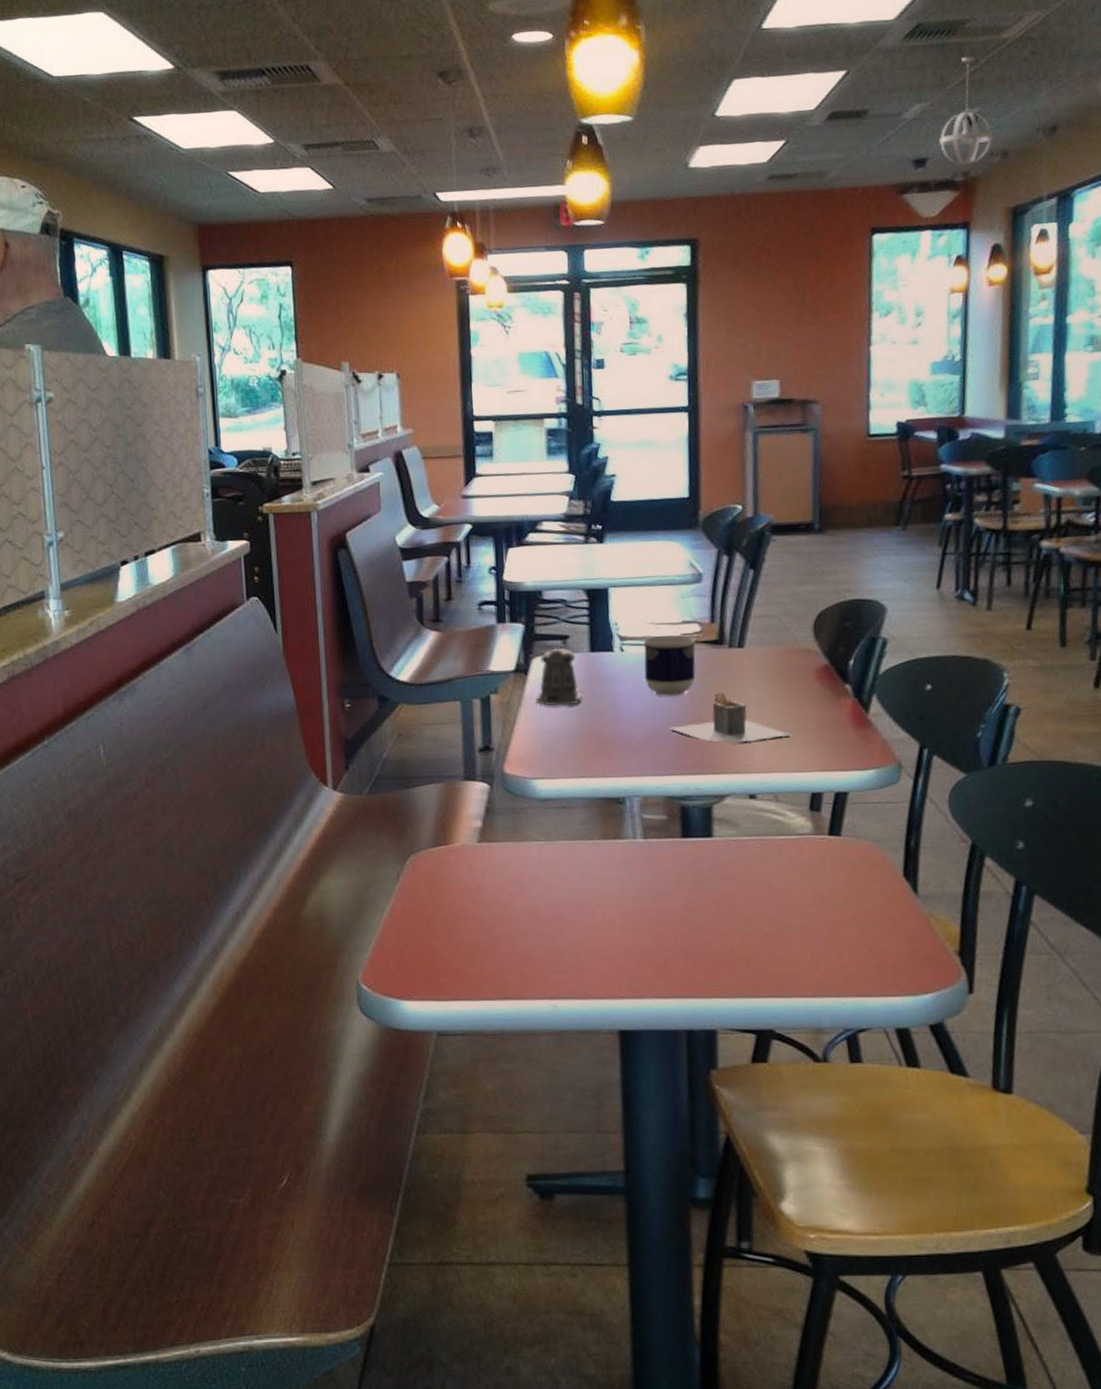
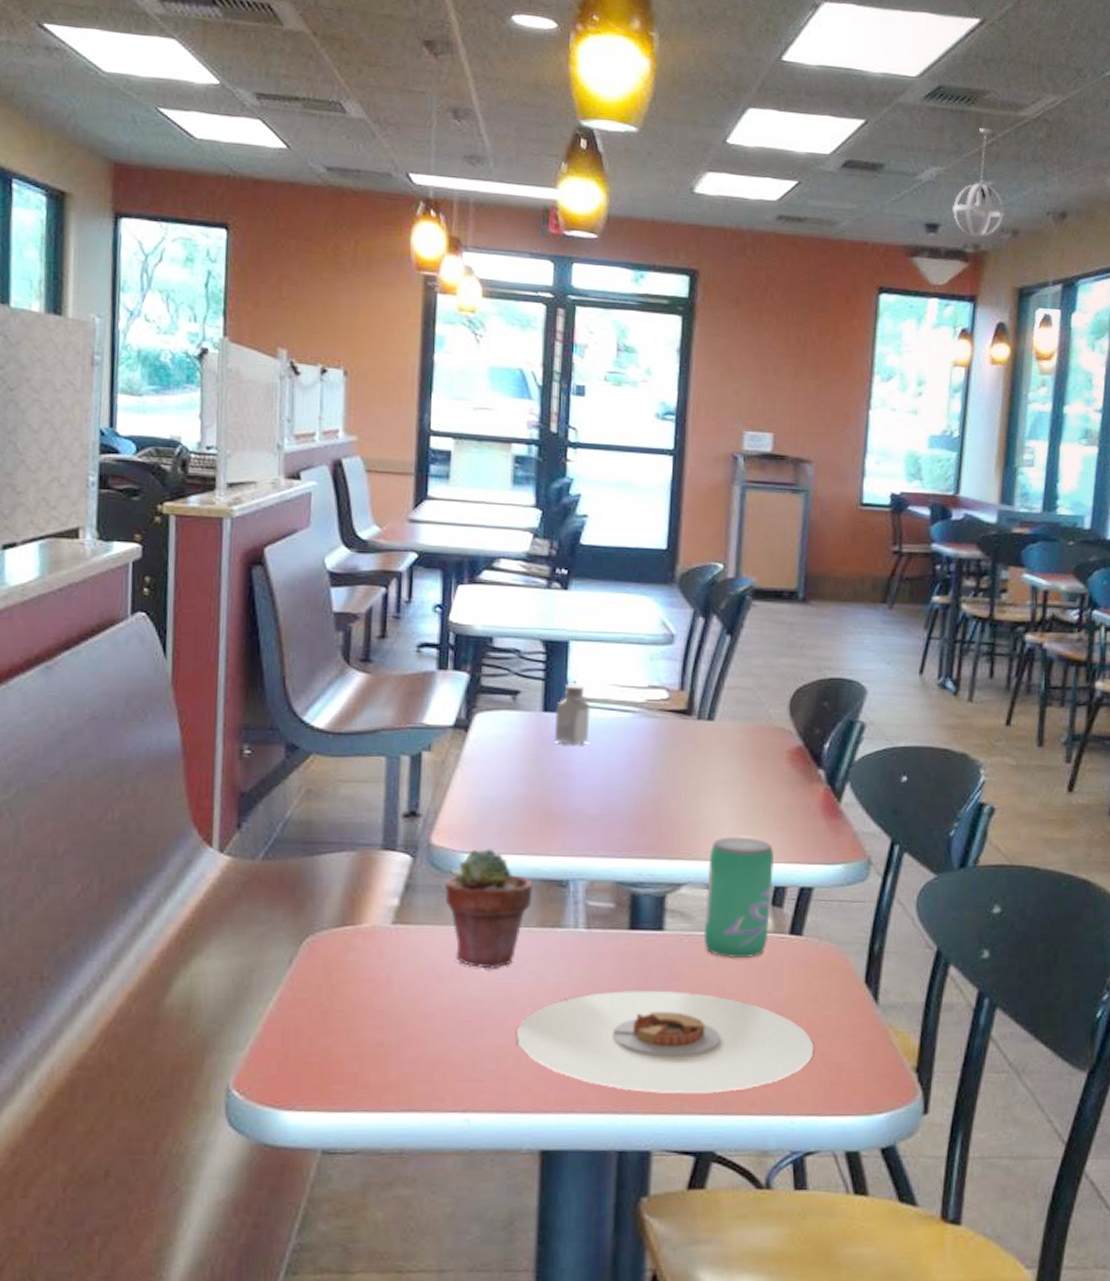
potted succulent: none [519,774,595,877] -> present [445,849,533,969]
pepper shaker: present [535,648,584,706] -> none [475,704,531,771]
plate: none [590,889,859,980] -> present [516,990,814,1094]
saltshaker: none [600,625,633,679] -> present [554,683,590,745]
cup: present [643,635,696,697] -> none [601,699,662,769]
napkin holder: present [670,691,791,744] -> none [626,767,758,826]
beverage can: none [748,750,810,859] -> present [703,837,775,958]

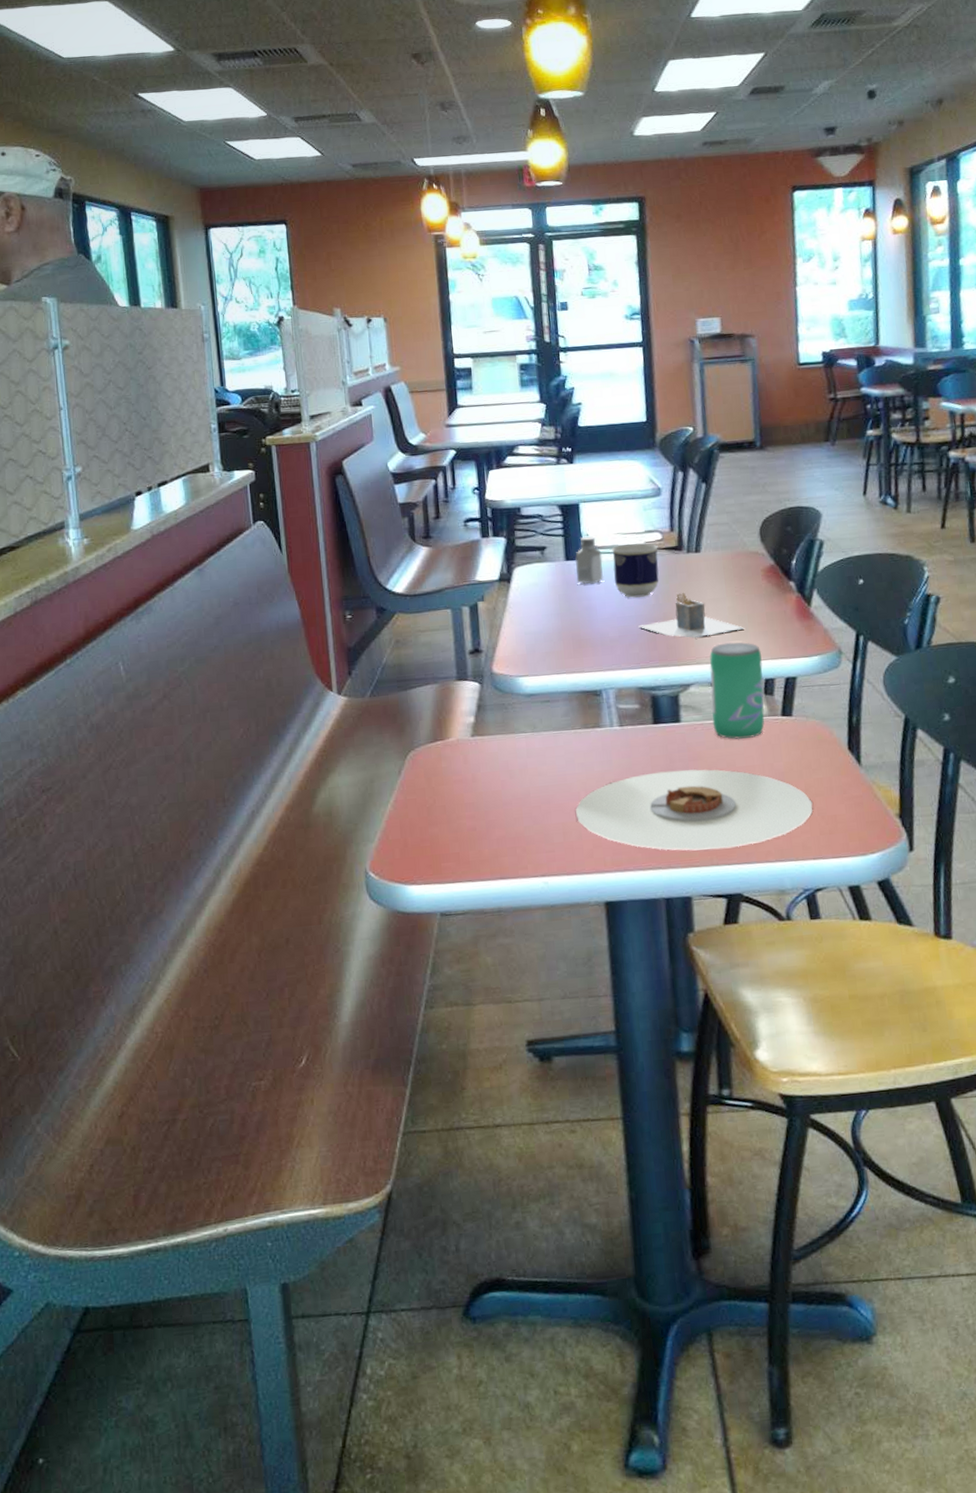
potted succulent: present [445,849,533,969] -> none [507,671,575,765]
cup: none [601,699,662,769] -> present [612,543,659,598]
napkin holder: none [626,767,758,826] -> present [638,592,745,638]
pendant light: present [952,127,1005,238] -> none [845,41,890,133]

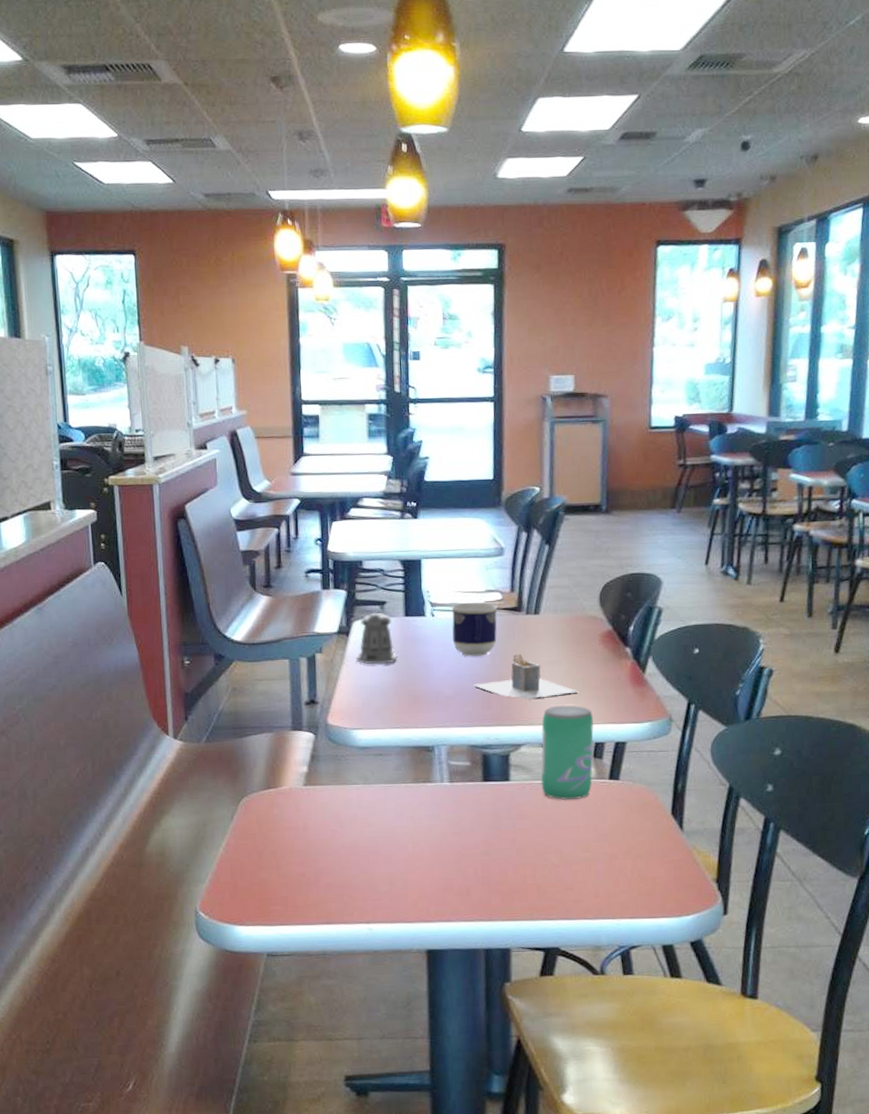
pepper shaker: none [518,558,561,610] -> present [356,612,398,665]
saltshaker: present [575,535,604,584] -> none [414,592,442,641]
plate: present [575,769,813,851] -> none [402,827,633,905]

